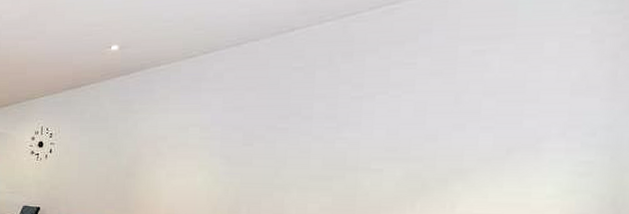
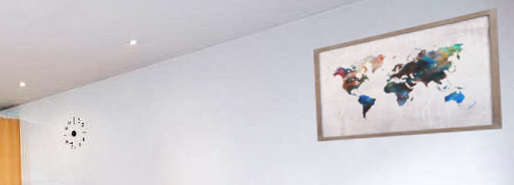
wall art: none [332,8,620,170] -> present [313,8,503,143]

